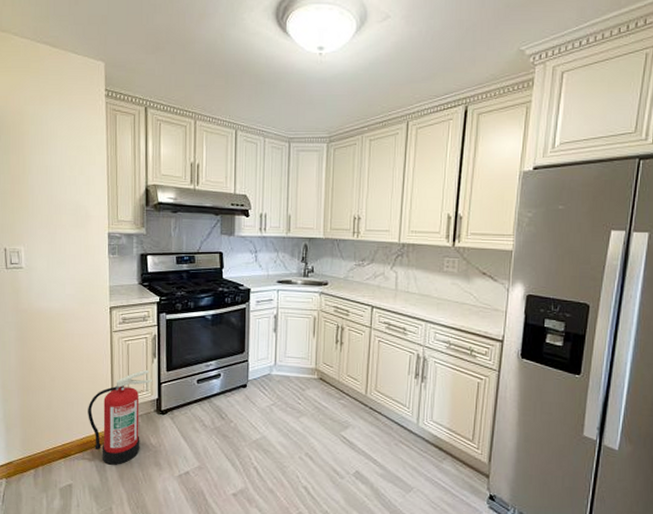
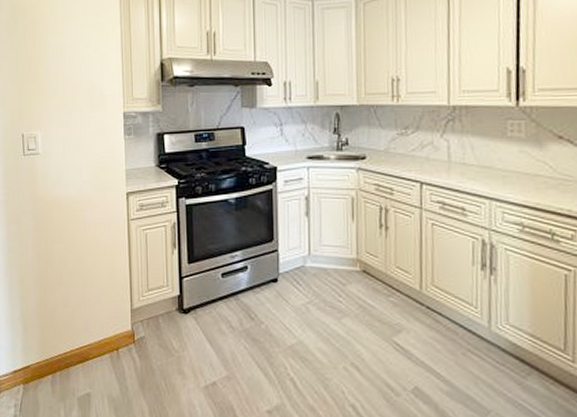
fire extinguisher: present [88,370,153,465] -> none [106,263,174,372]

